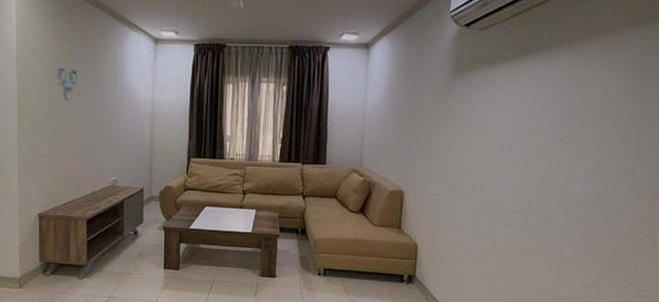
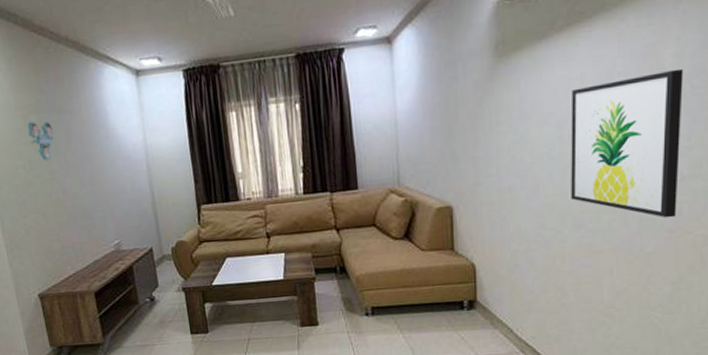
wall art: none [505,105,607,229] -> present [571,68,684,218]

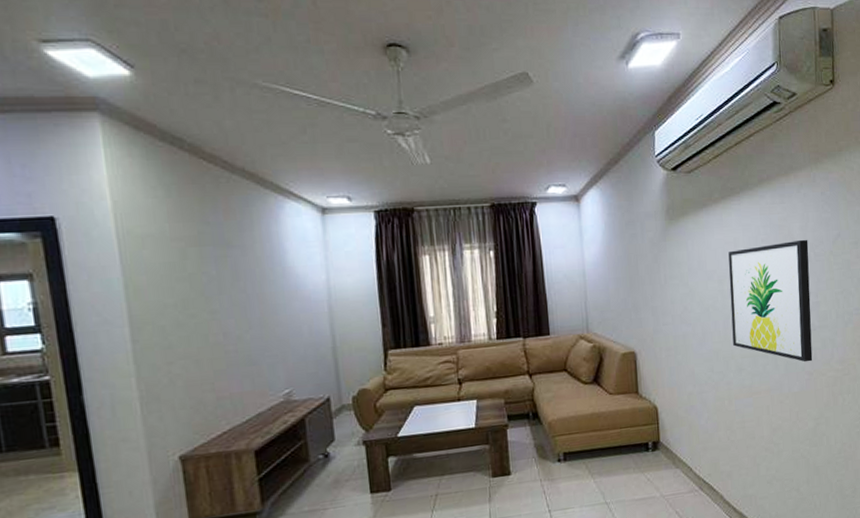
wall decoration: present [27,121,55,161] -> none [184,255,219,300]

